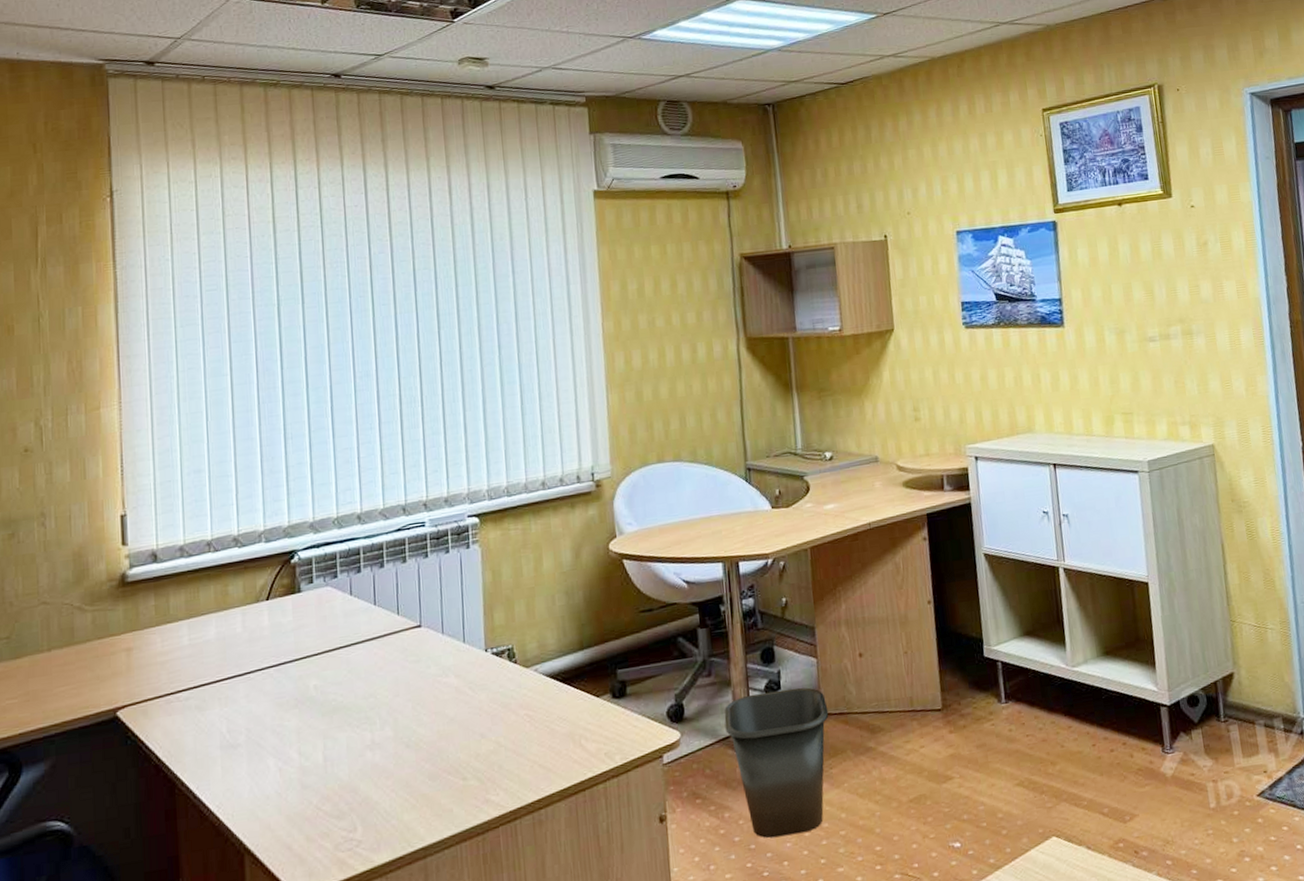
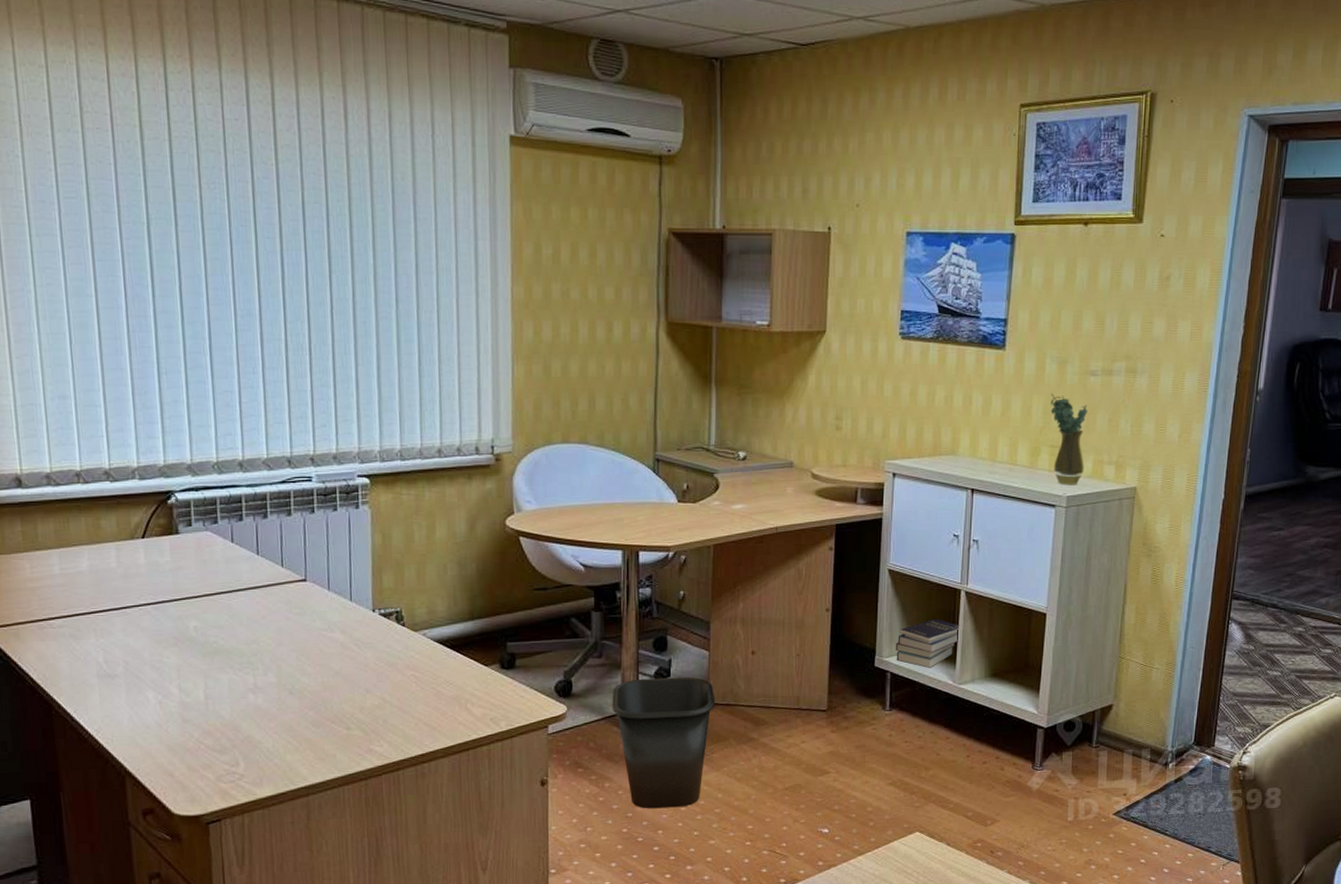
books: none [1001,599,1066,654] -> present [895,618,961,669]
vase: none [1114,363,1160,451] -> present [1050,393,1087,485]

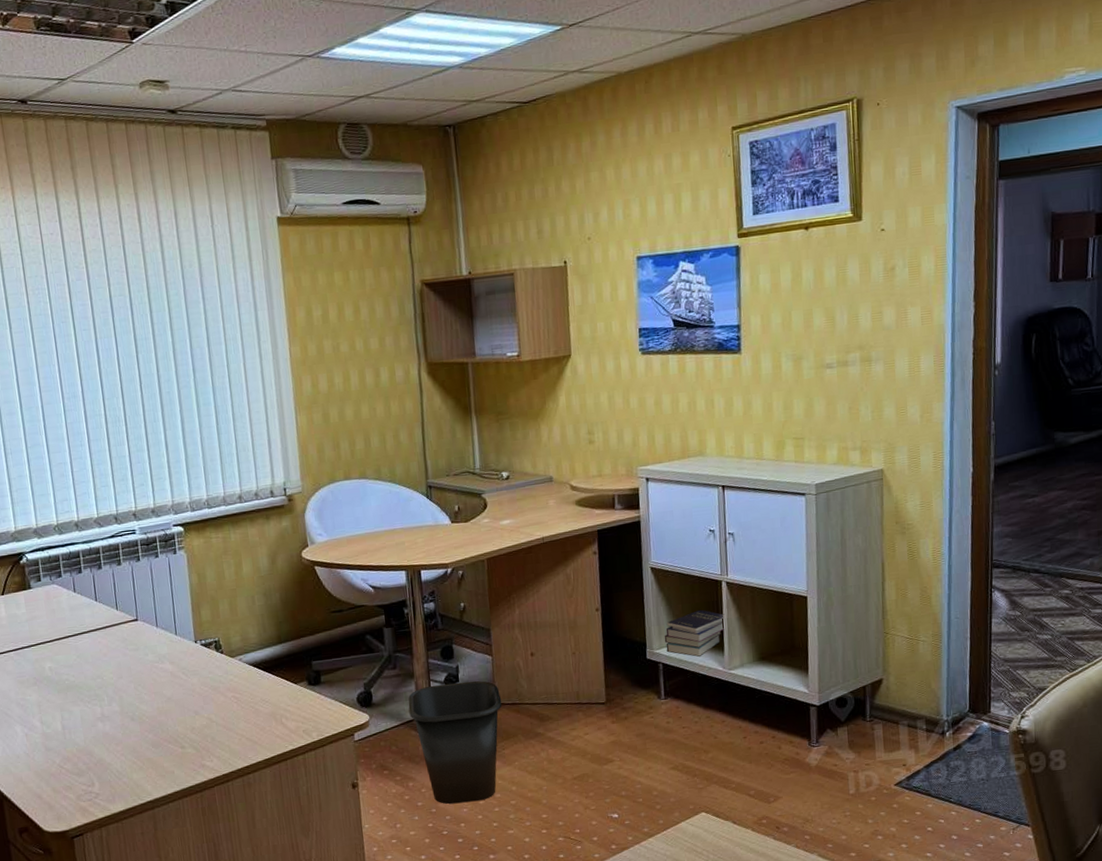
vase: present [1050,393,1087,485] -> none [789,389,830,474]

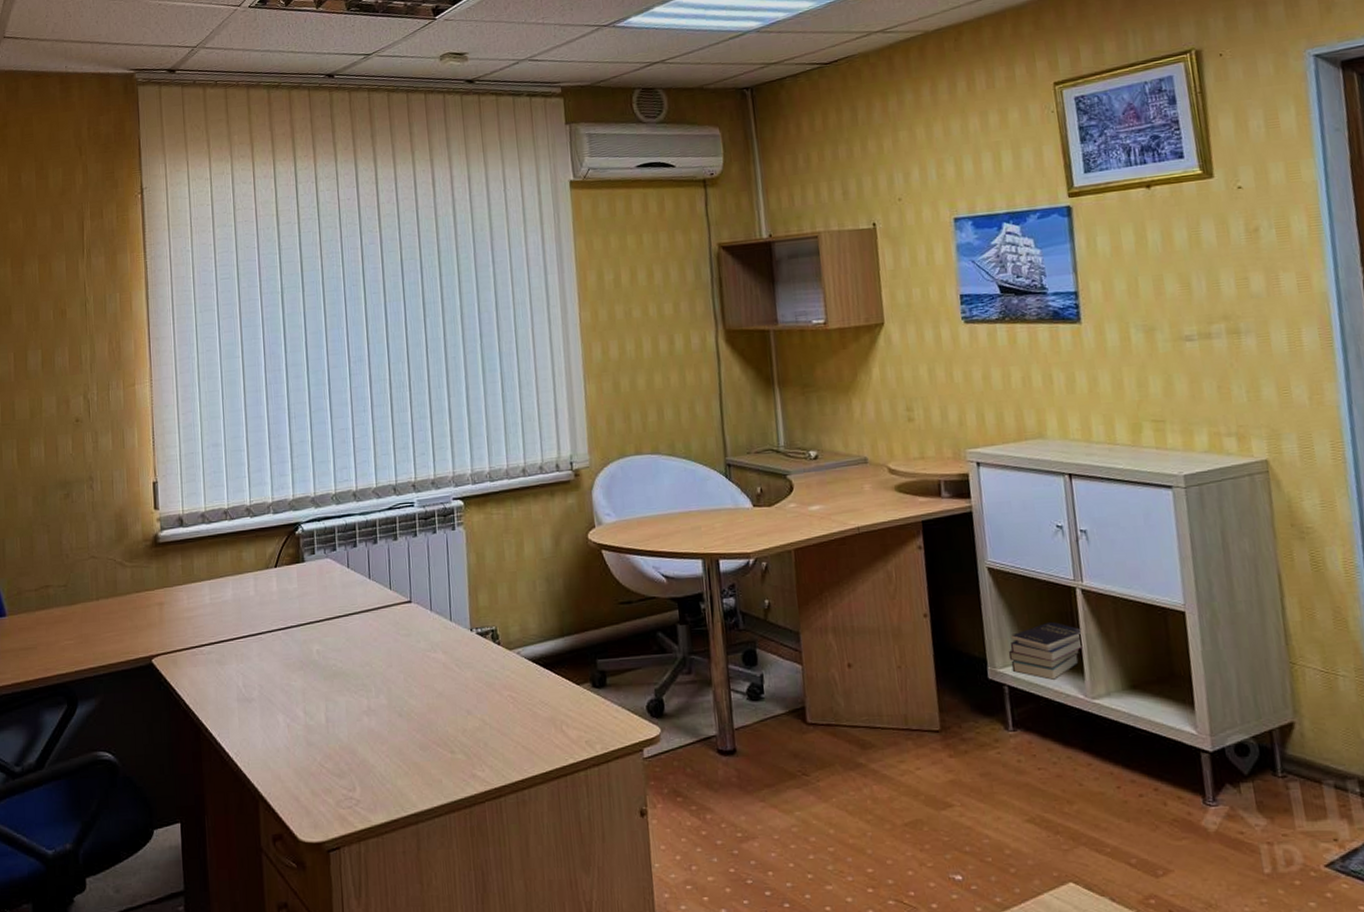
waste bin: present [408,680,502,804] -> none [705,693,815,846]

